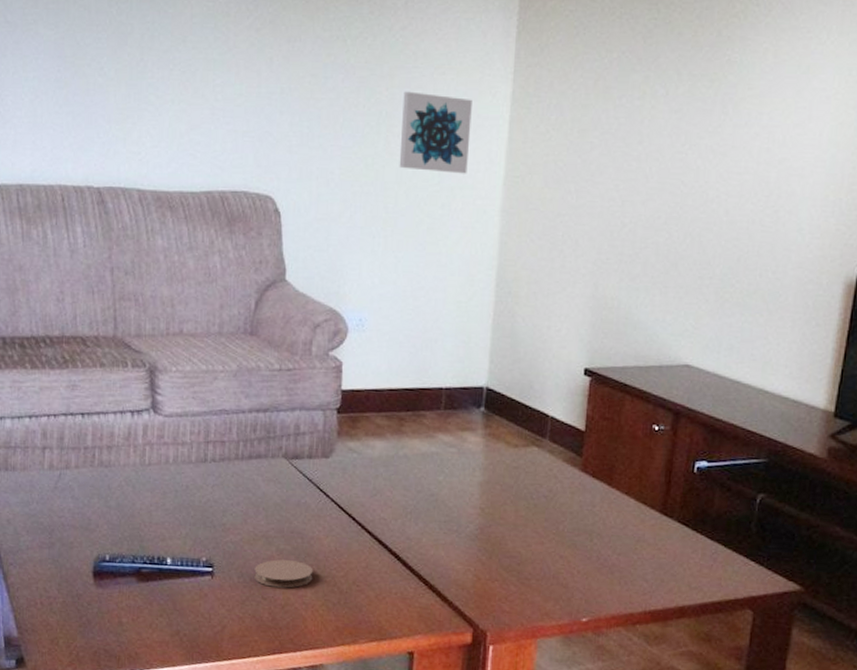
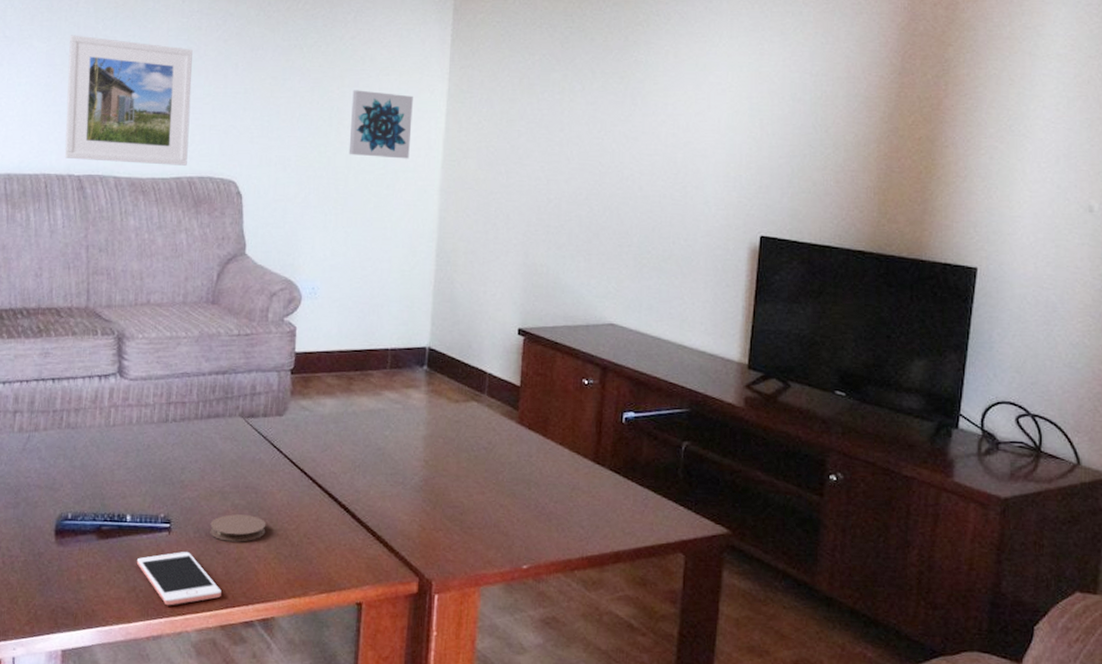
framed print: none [80,20,221,178] -> present [64,35,193,166]
cell phone: none [179,596,268,651] -> present [136,552,221,606]

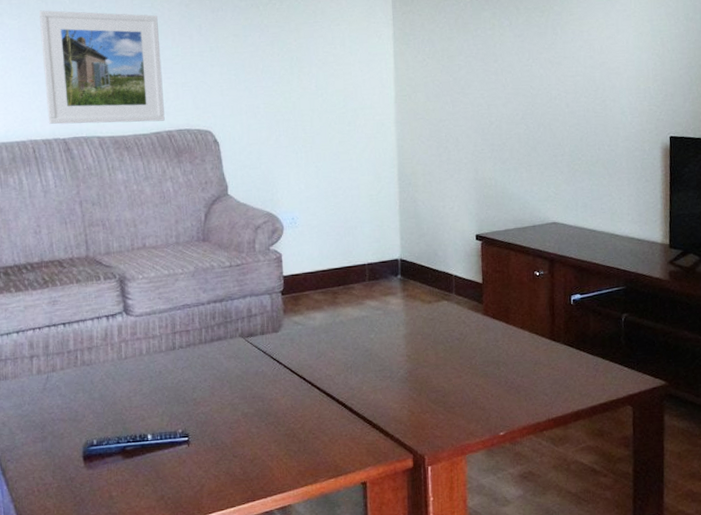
cell phone: present [136,552,221,606] -> none [161,459,242,508]
coaster: present [210,514,266,542] -> none [224,420,275,446]
wall art: present [348,90,413,159] -> none [309,40,366,99]

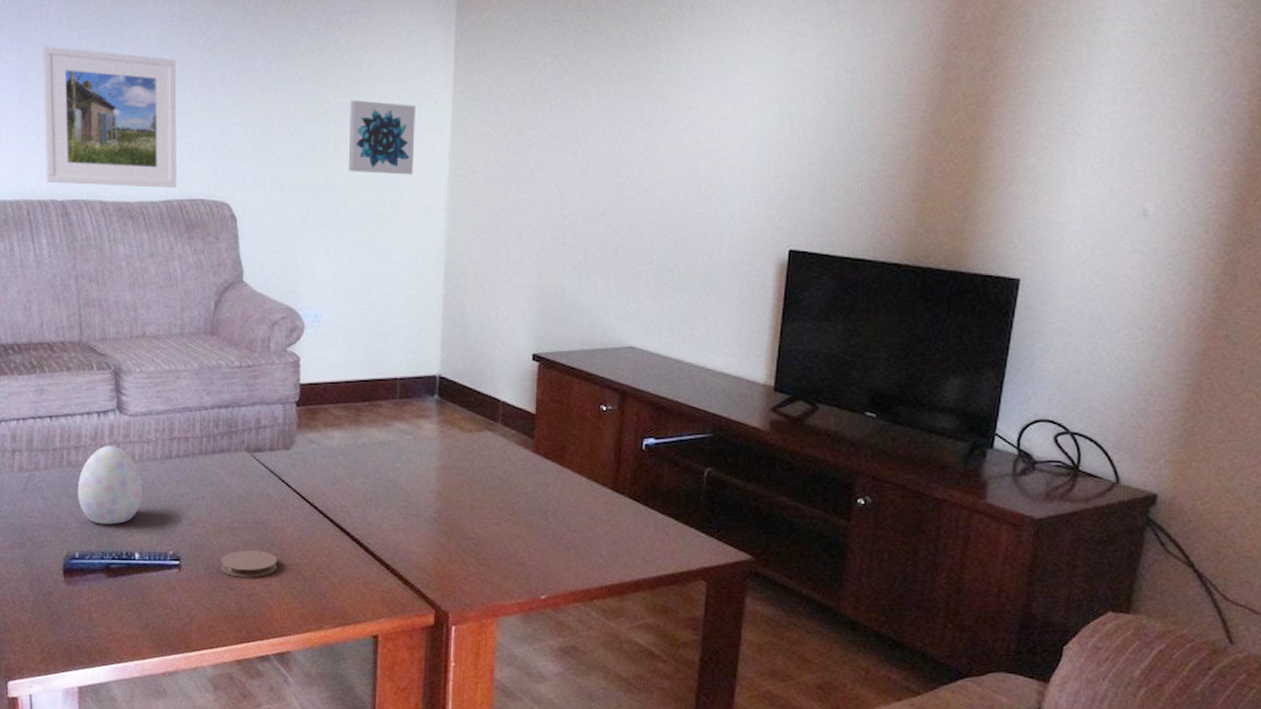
decorative egg: none [92,343,152,413] -> present [77,445,143,525]
coaster: none [224,420,275,446] -> present [220,550,278,578]
wall art: none [309,40,366,99] -> present [348,100,415,175]

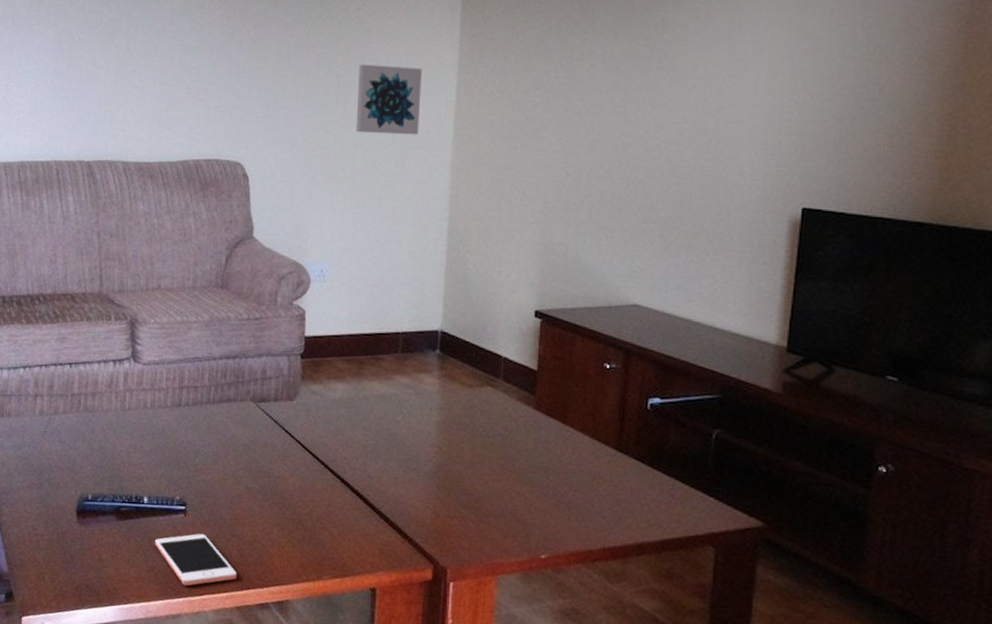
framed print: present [43,46,177,188] -> none [74,19,197,149]
decorative egg: present [77,445,143,525] -> none [92,392,153,469]
cell phone: none [147,588,235,642] -> present [154,534,237,586]
coaster: present [220,550,278,578] -> none [224,498,279,526]

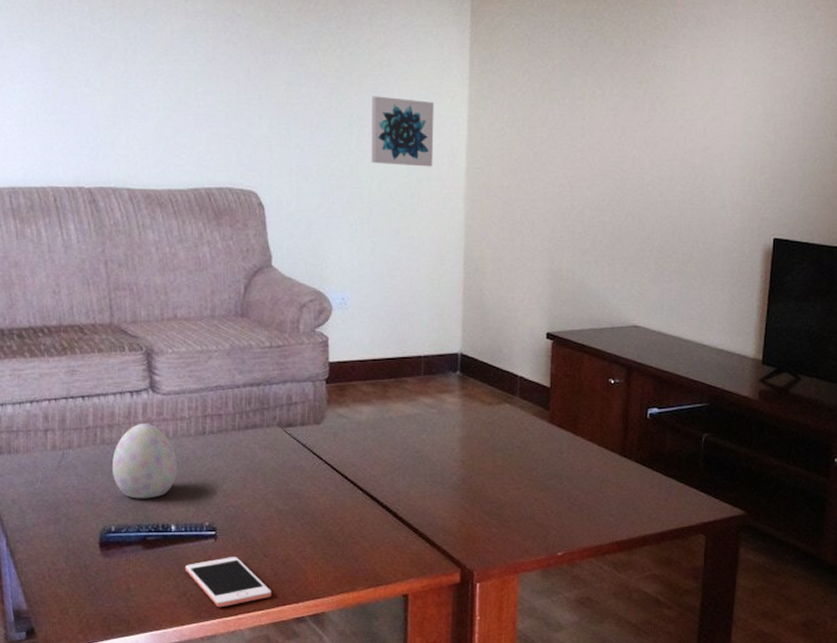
decorative egg: none [92,392,153,469] -> present [111,423,177,499]

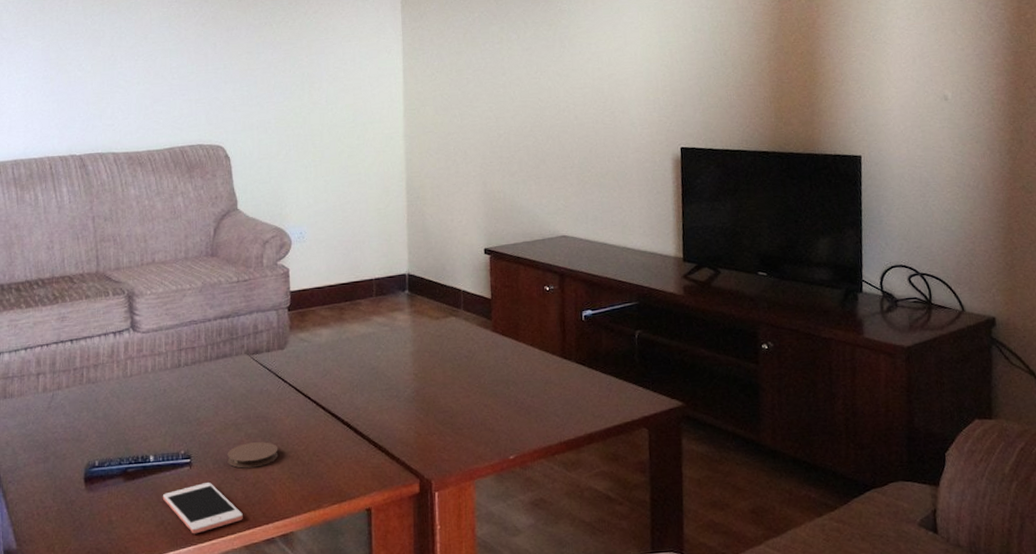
decorative egg: present [111,423,177,499] -> none [96,360,156,433]
coaster: none [255,519,311,545] -> present [227,442,279,468]
wall art: present [371,96,434,167] -> none [320,56,375,114]

